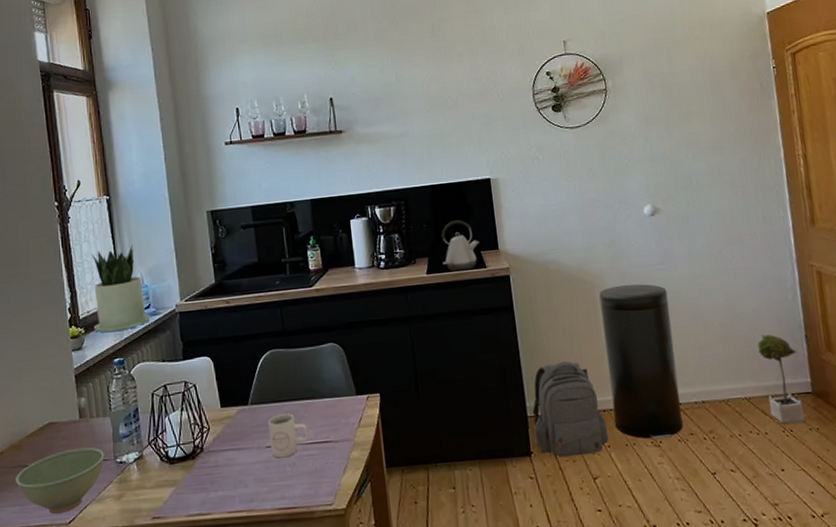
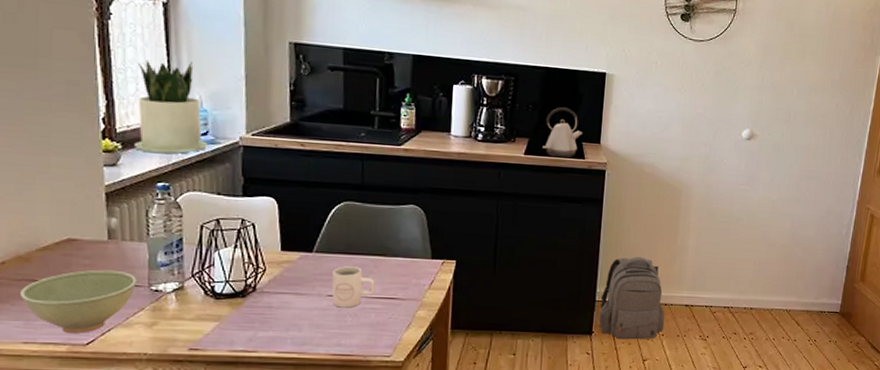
pedal bin: present [599,284,683,440] -> none [671,197,745,335]
potted tree: present [757,334,806,424] -> none [802,260,837,335]

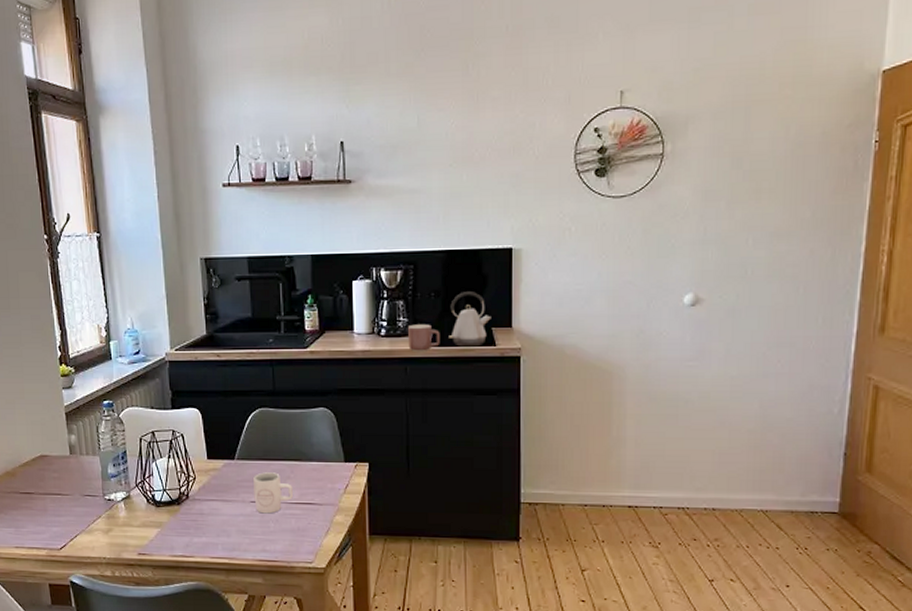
bowl: present [21,269,136,333] -> none [11,482,93,539]
planter: present [135,59,208,154] -> none [81,286,140,374]
mug: none [504,132,535,160] -> present [407,324,440,353]
backpack: present [598,257,665,340] -> none [526,452,604,547]

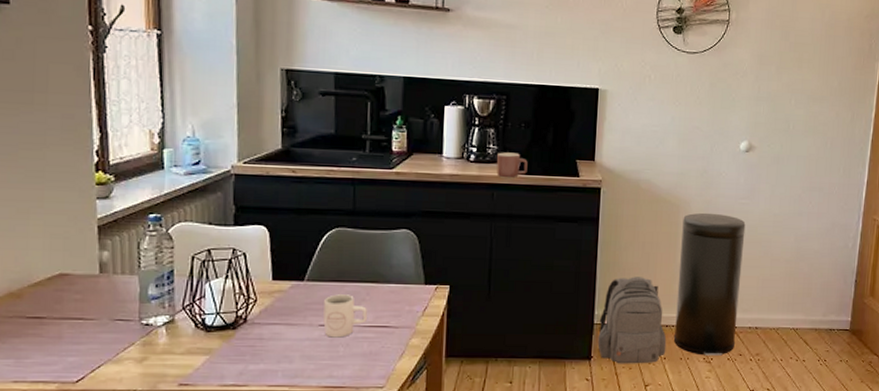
kettle: present [449,292,491,348] -> none [536,125,576,178]
backpack: none [526,452,604,547] -> present [597,277,667,364]
pedal bin: none [612,378,695,541] -> present [673,212,746,357]

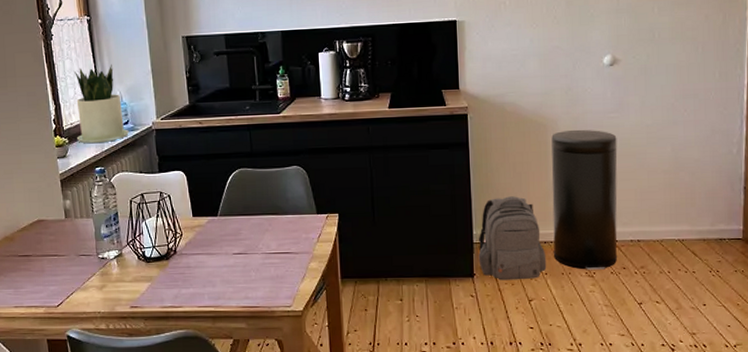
planter: none [127,90,199,185] -> present [73,64,129,144]
mug: present [323,294,368,338] -> none [235,226,272,264]
mug: present [496,152,528,180] -> none [368,89,397,114]

